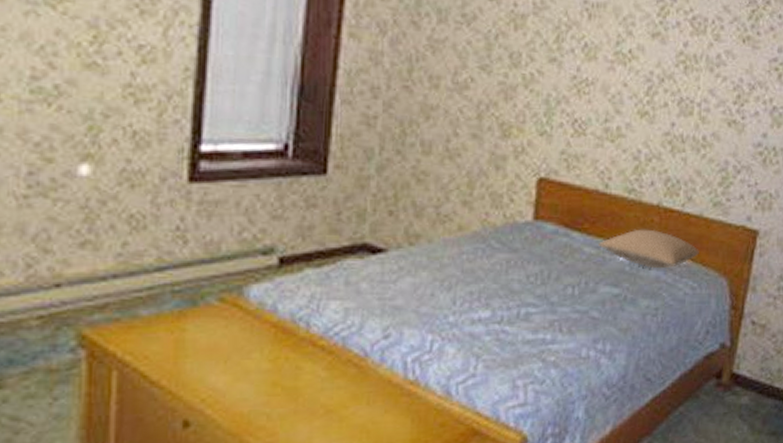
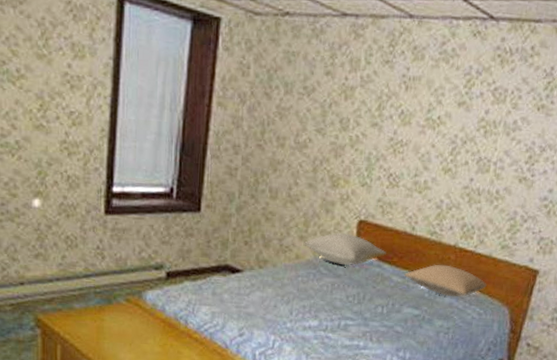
pillow: none [467,194,575,237] -> present [303,232,386,266]

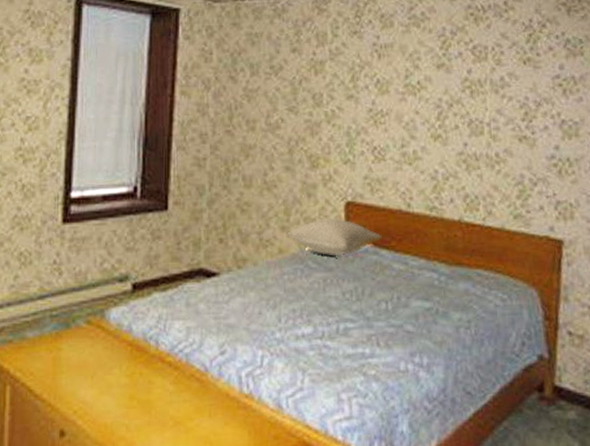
pillow: present [404,264,487,297] -> none [406,243,505,282]

